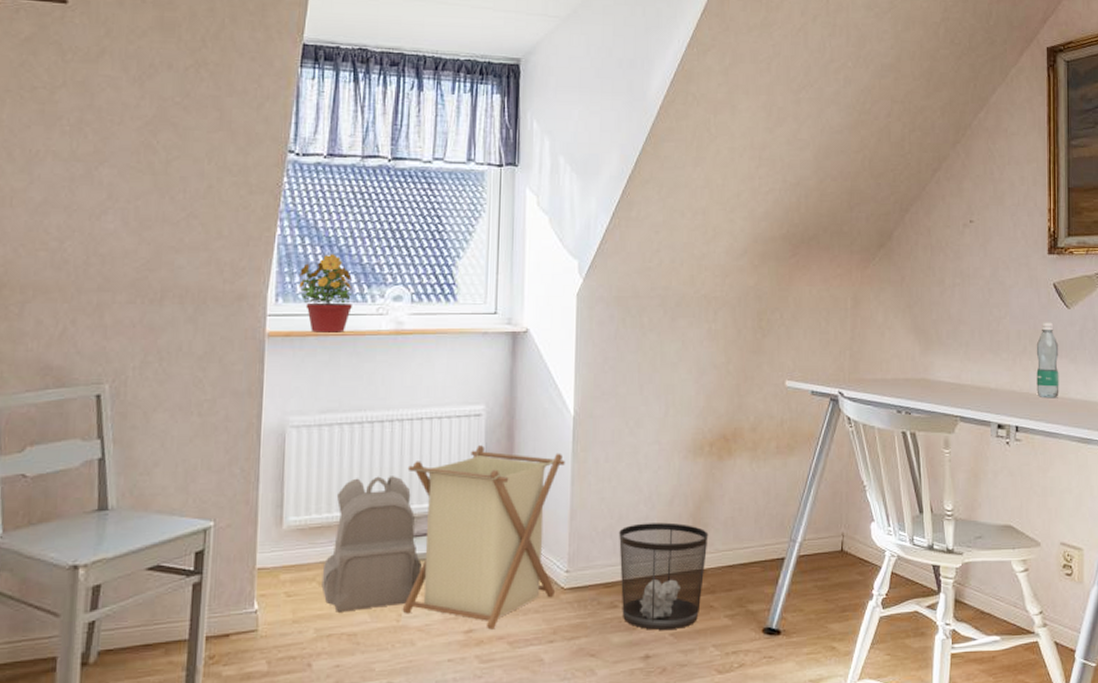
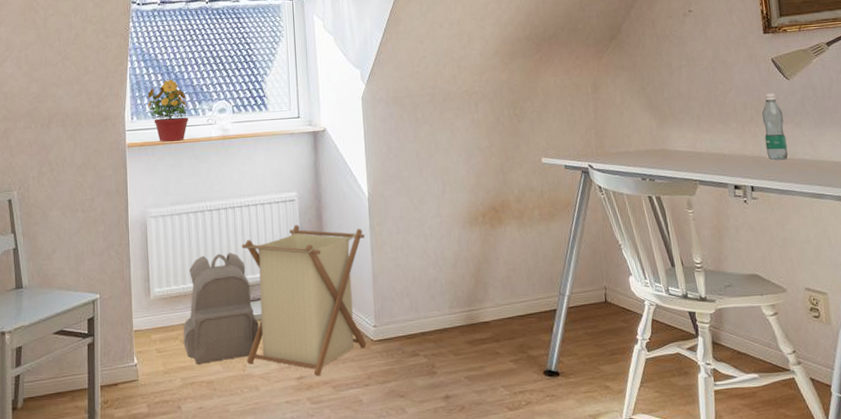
waste bin: present [618,522,709,630] -> none [413,282,489,374]

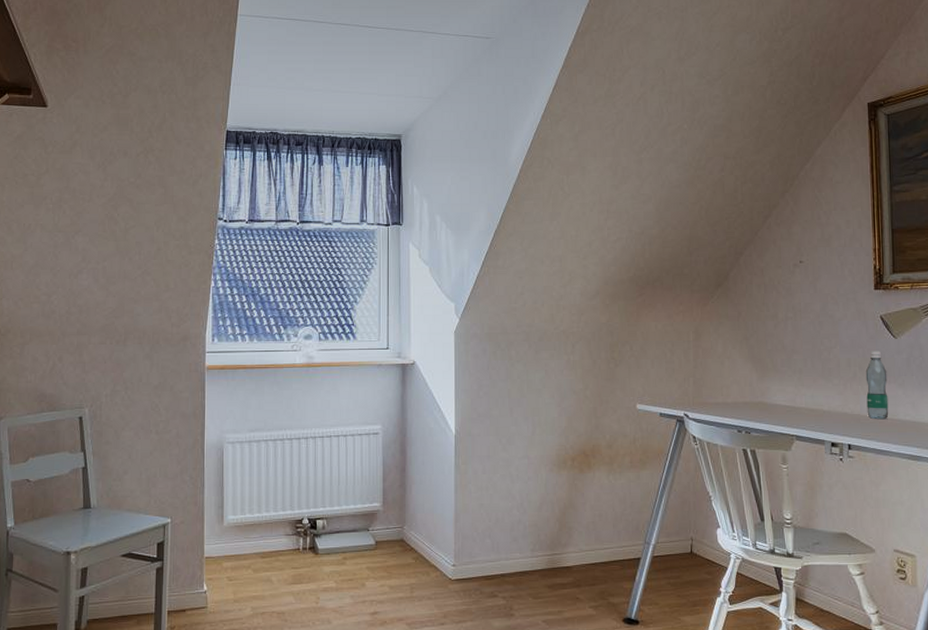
flowerpot: present [146,79,188,142] -> none [229,301,272,366]
backpack: present [183,253,259,364] -> none [255,483,334,594]
laundry basket: present [241,225,366,376] -> none [320,459,449,612]

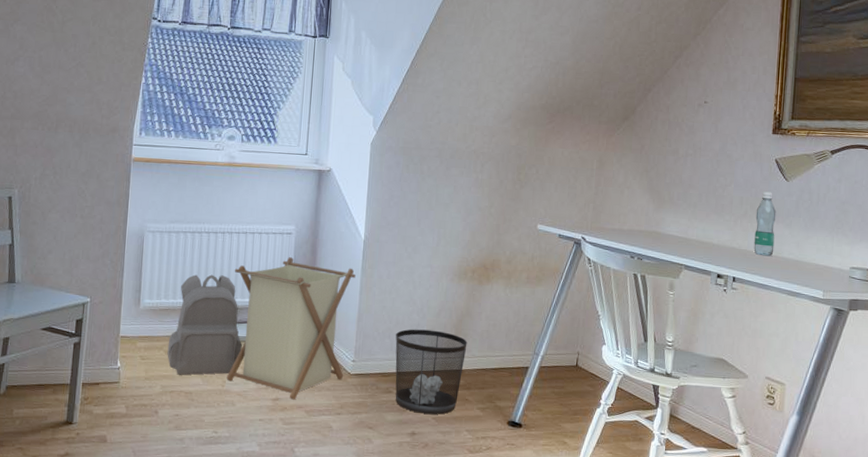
backpack: none [255,483,334,594] -> present [167,274,242,375]
laundry basket: none [320,459,449,612] -> present [226,257,356,400]
waste bin: none [495,525,573,617] -> present [395,329,468,415]

